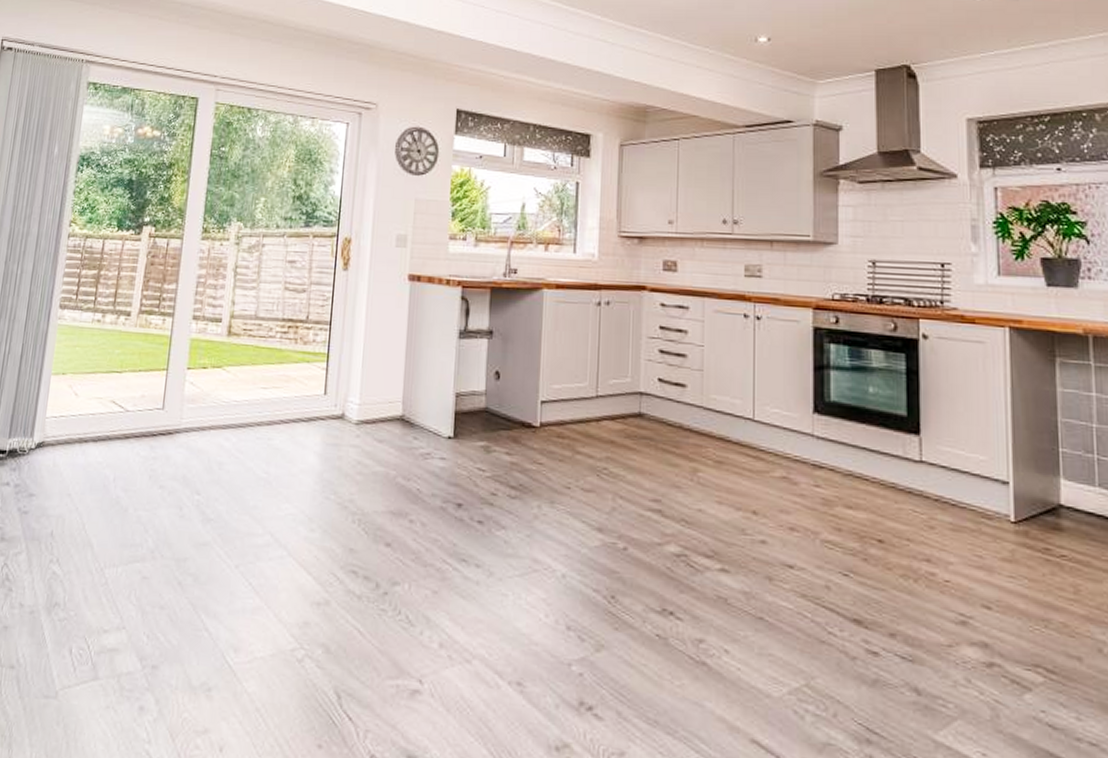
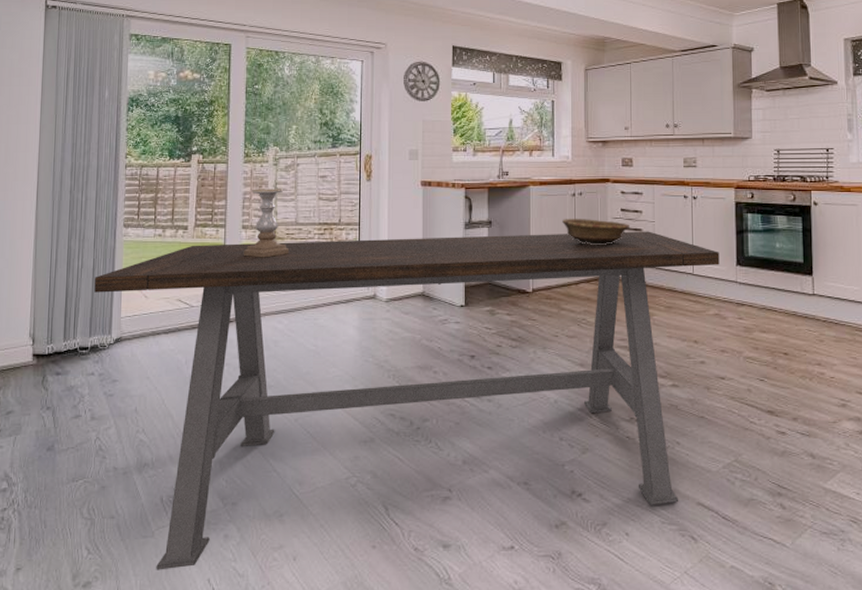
dining table: none [19,335,790,744] -> present [94,231,720,570]
candle holder: none [191,272,246,358] -> present [243,189,290,258]
decorative bowl: none [583,333,670,373] -> present [562,218,629,246]

